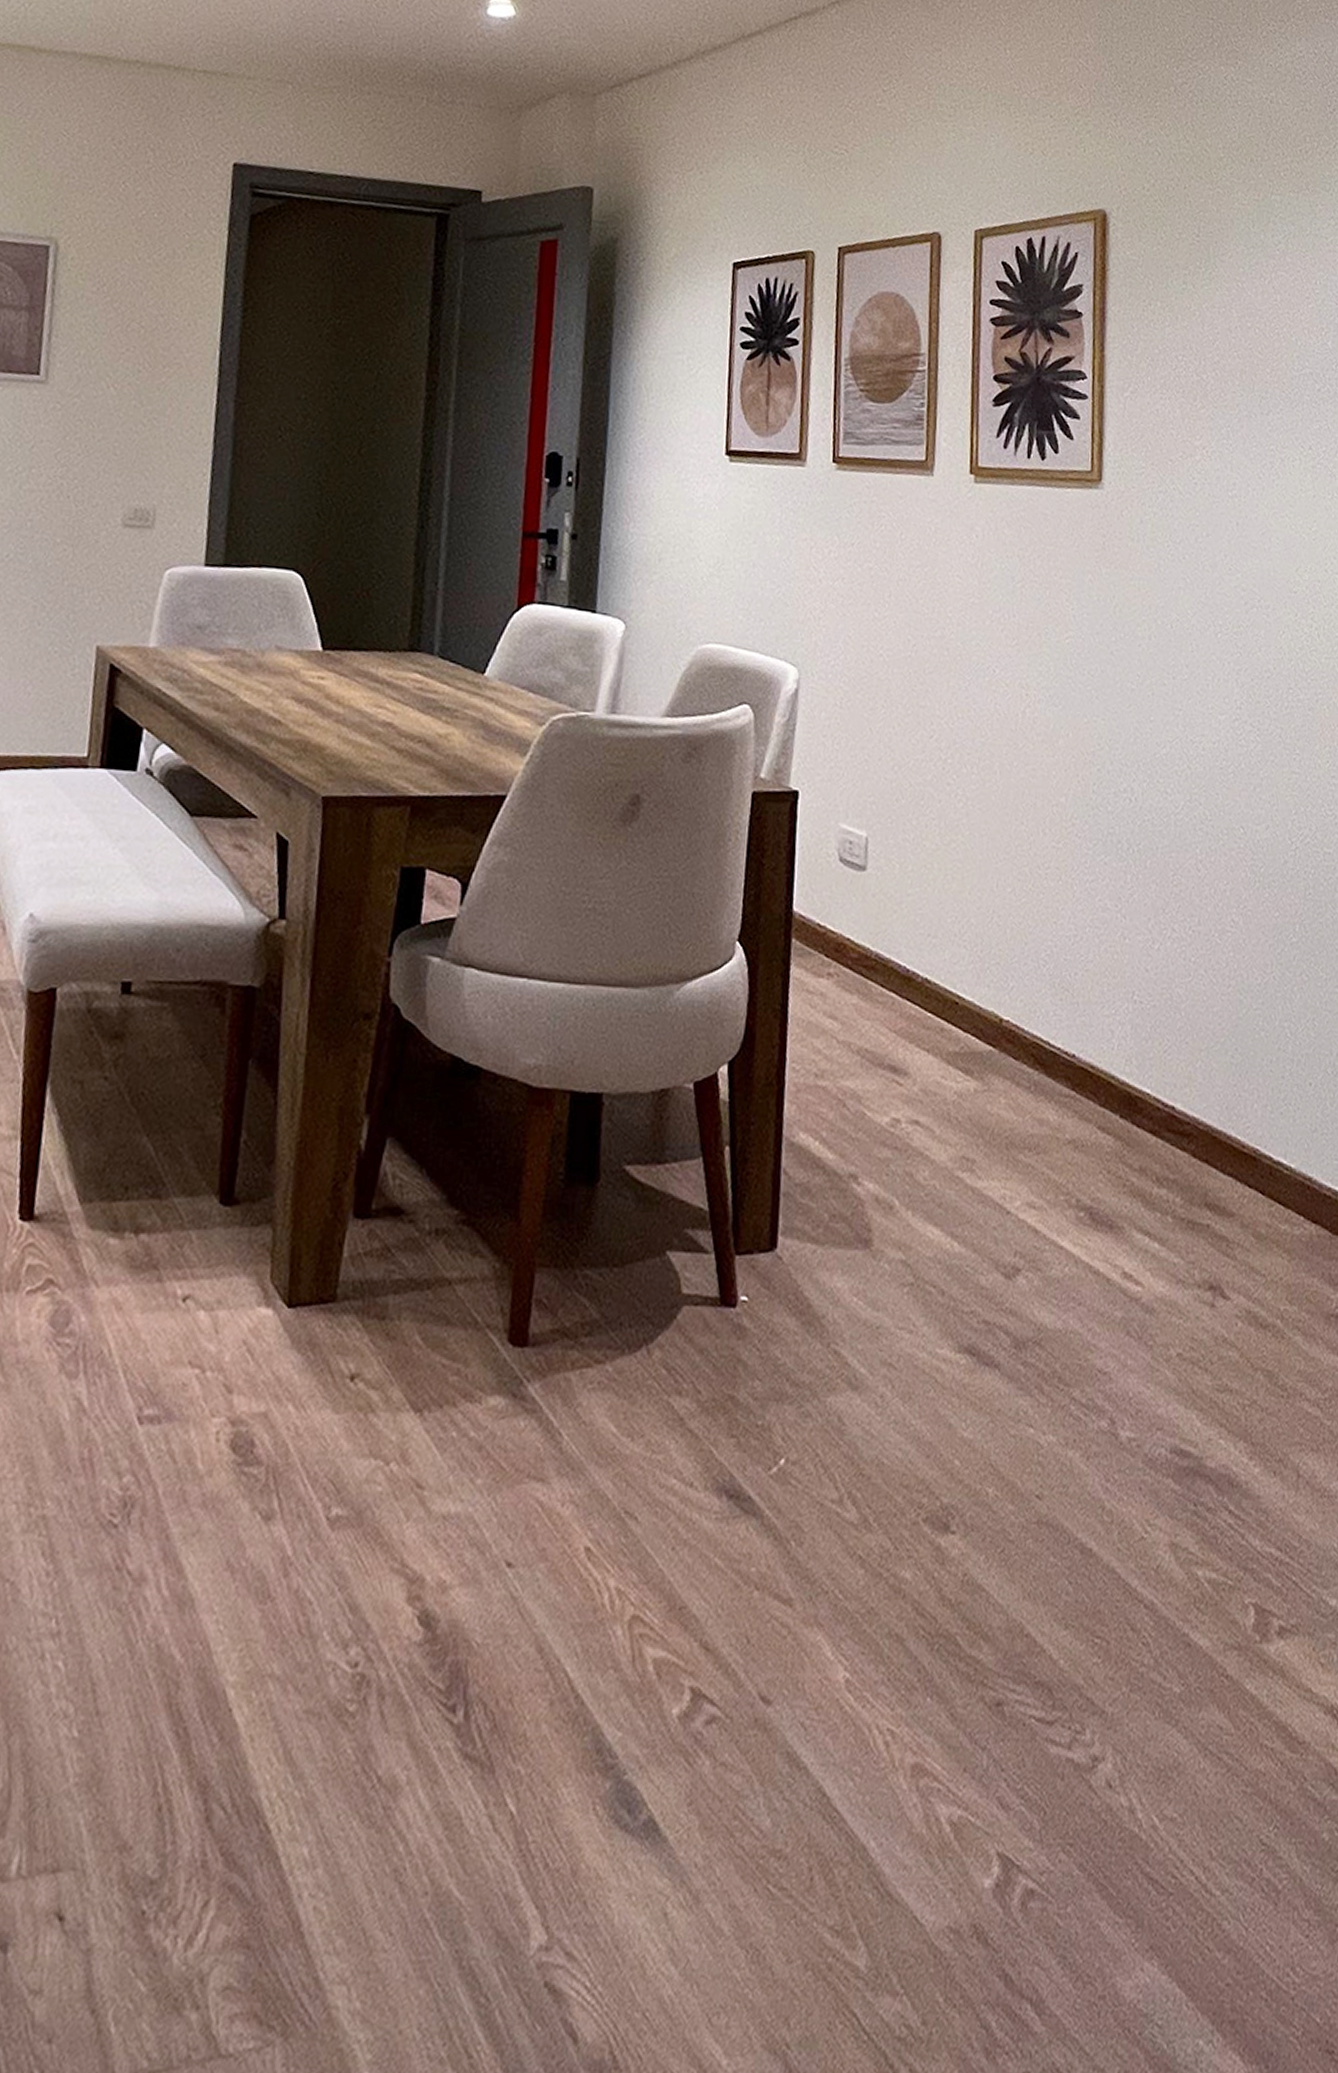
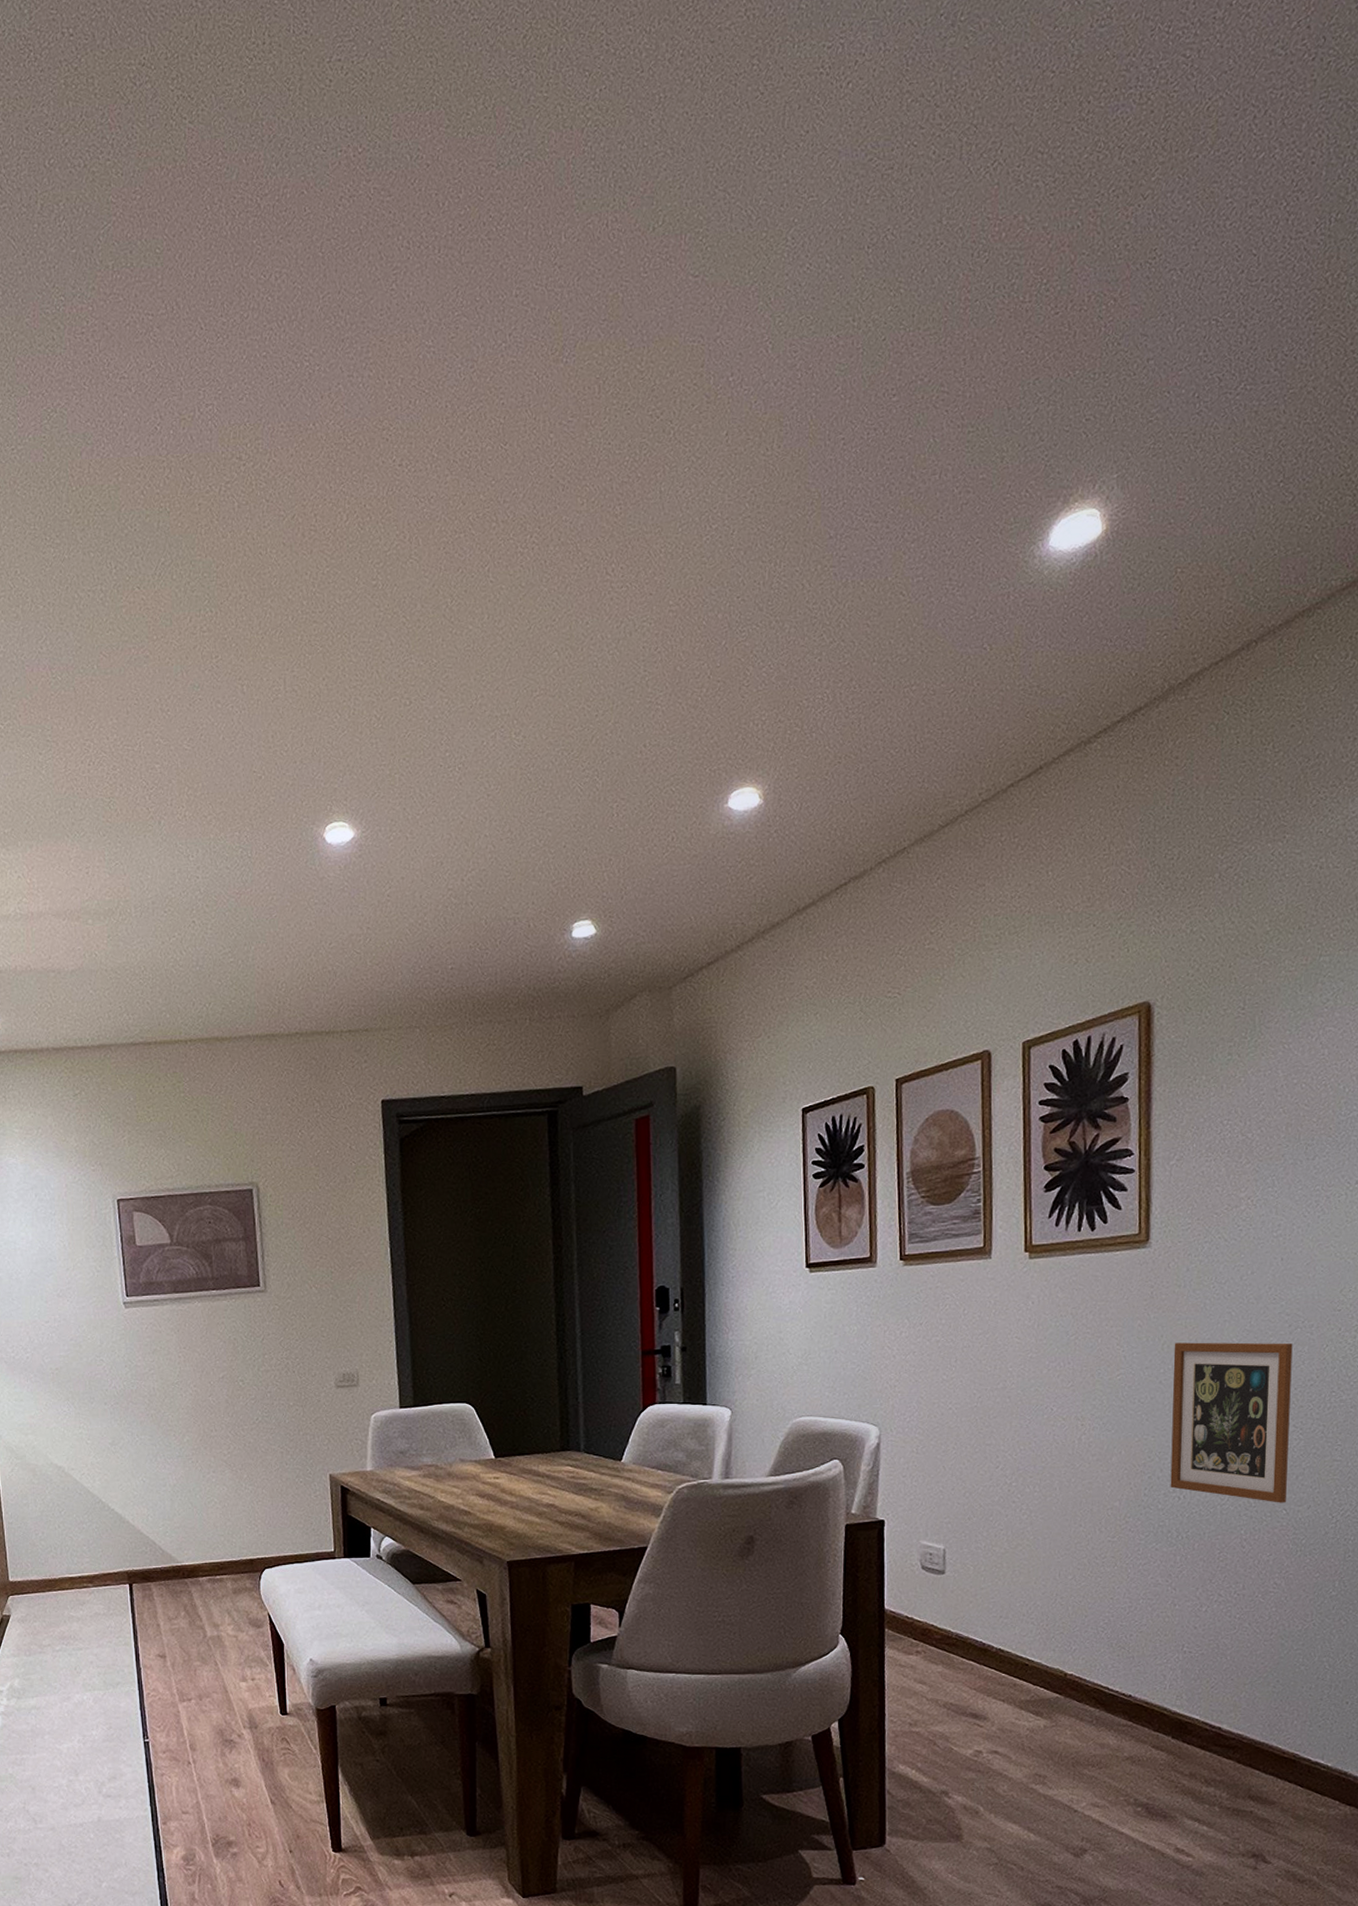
picture frame: none [1121,607,1249,820] -> present [1170,1342,1293,1503]

